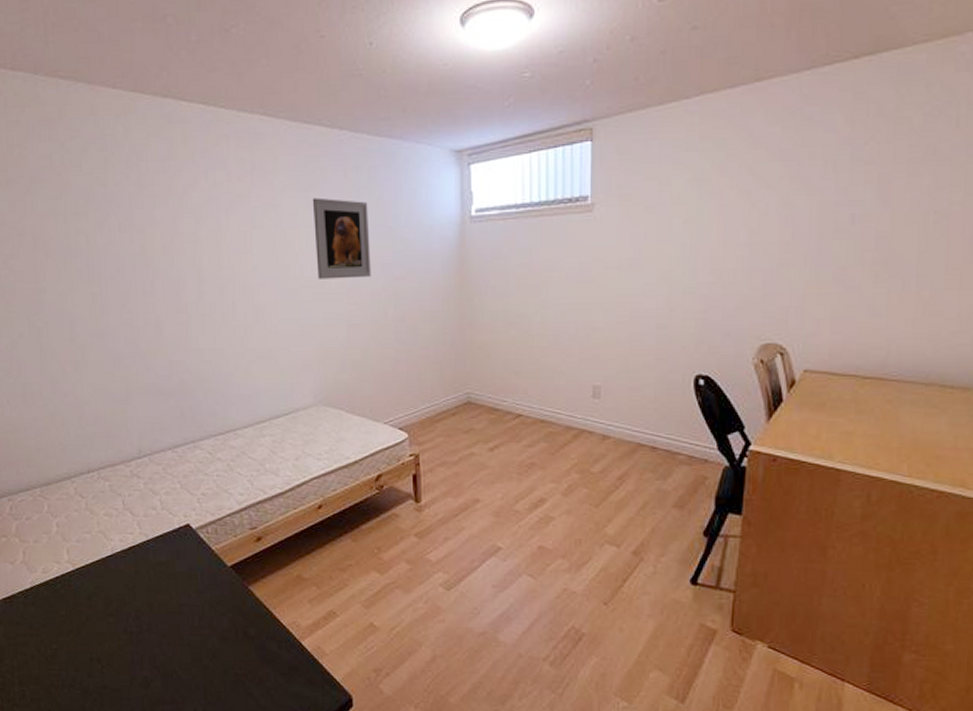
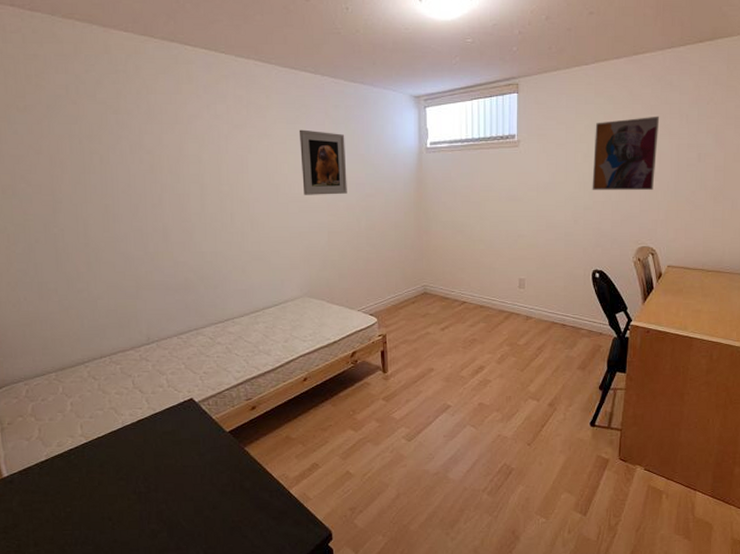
wall art: none [694,163,794,267] -> present [592,116,660,191]

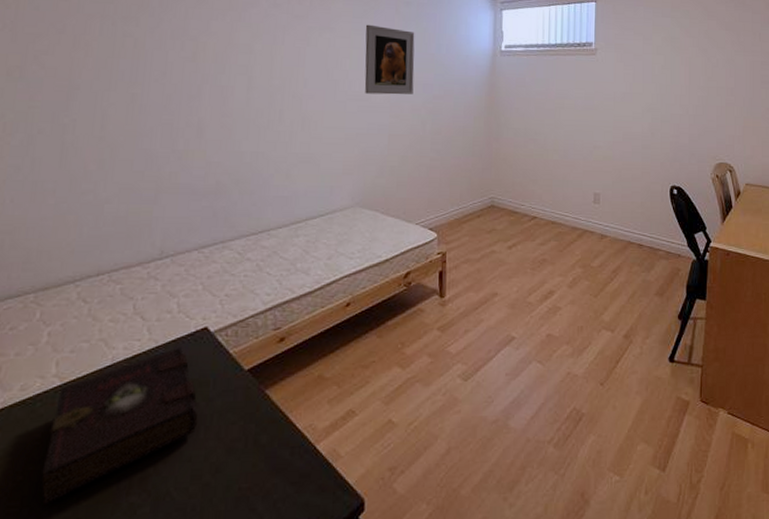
book: none [83,413,195,529] -> present [41,346,198,505]
wall art: present [592,116,660,191] -> none [669,32,734,106]

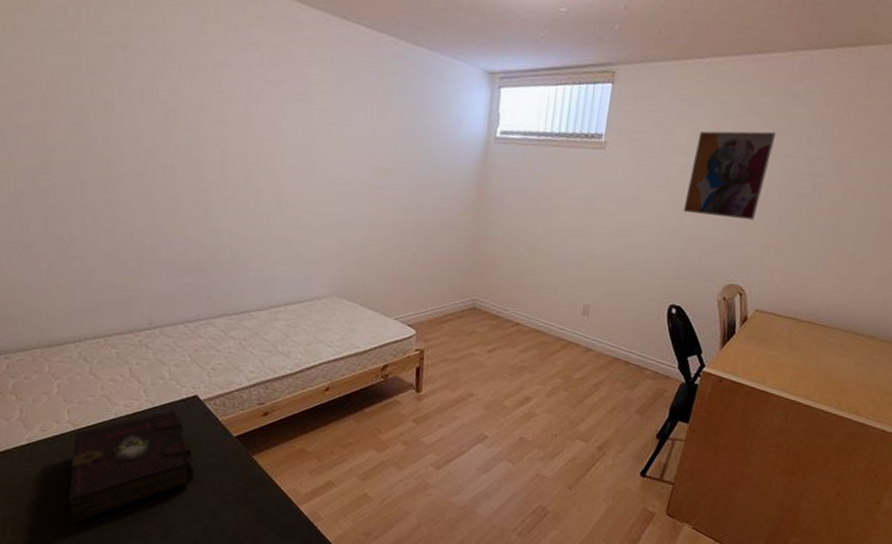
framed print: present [364,24,415,95] -> none [344,96,400,181]
wall art: none [669,32,734,106] -> present [683,131,777,221]

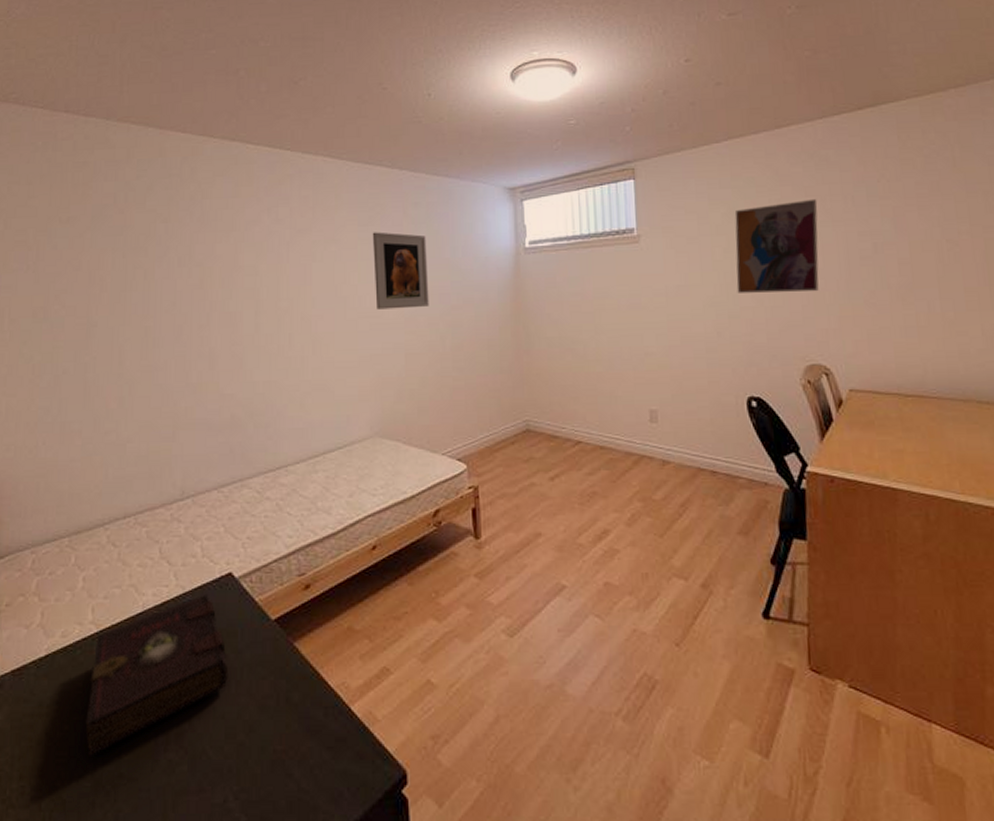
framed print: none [344,96,400,181] -> present [372,232,429,310]

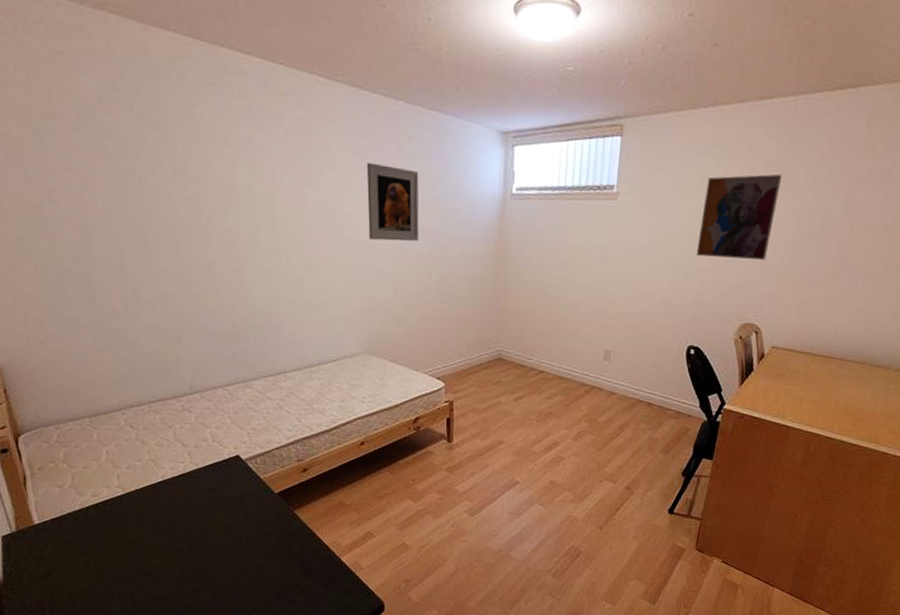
book: present [85,593,229,757] -> none [121,470,240,584]

